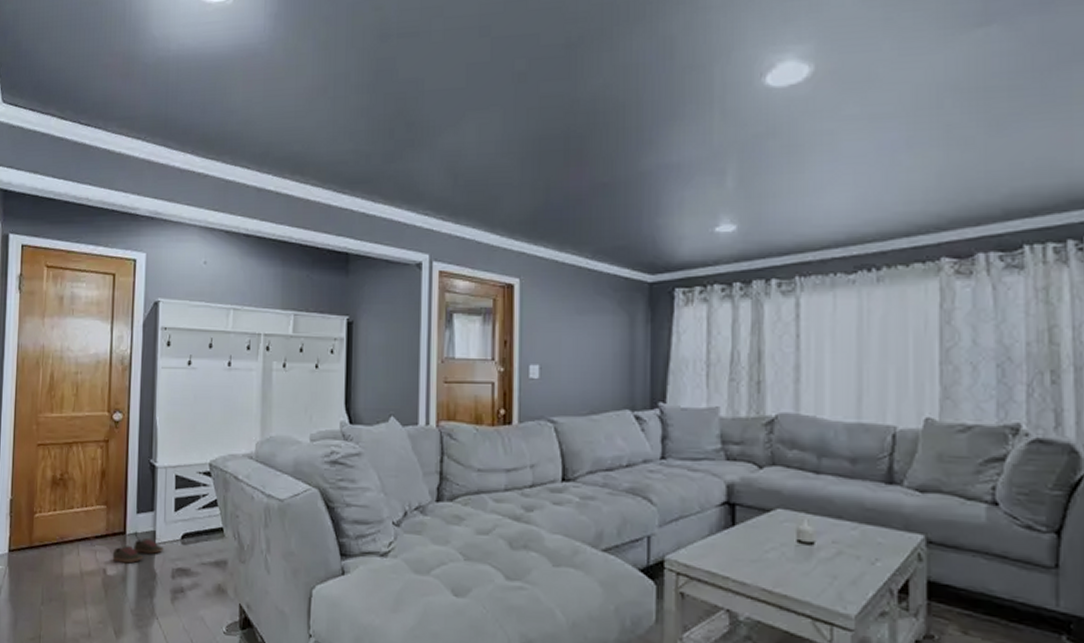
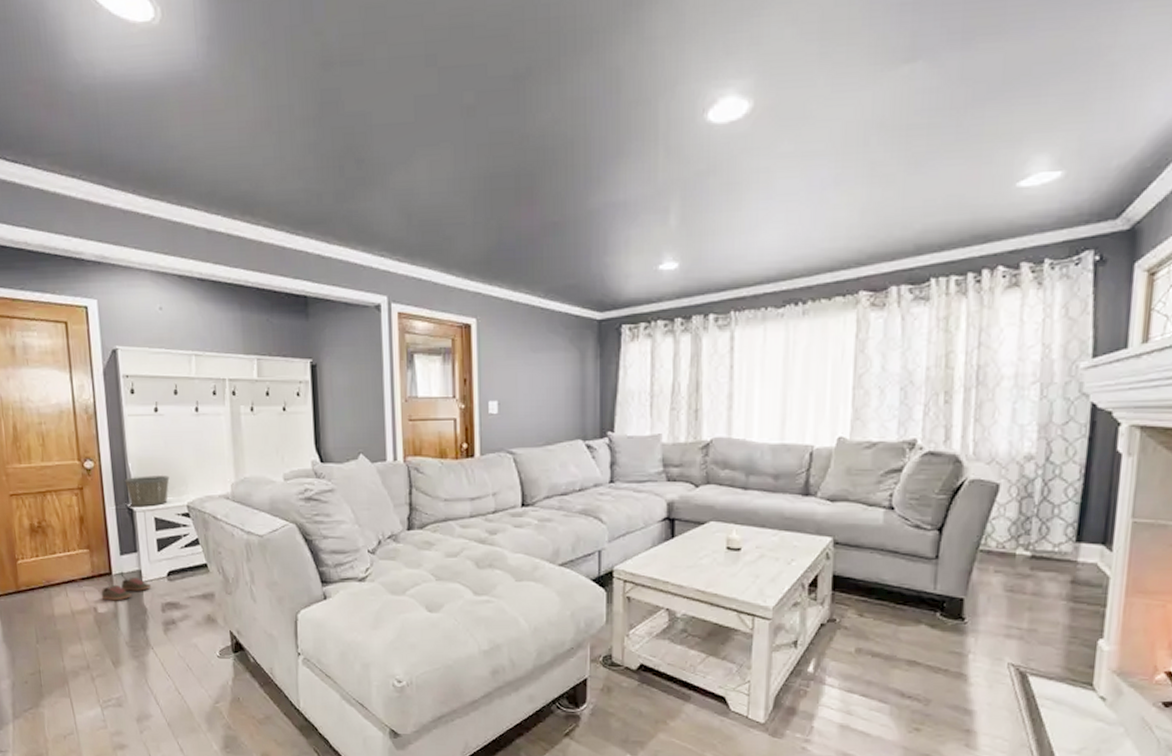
basket: none [150,430,195,463] -> present [124,475,170,507]

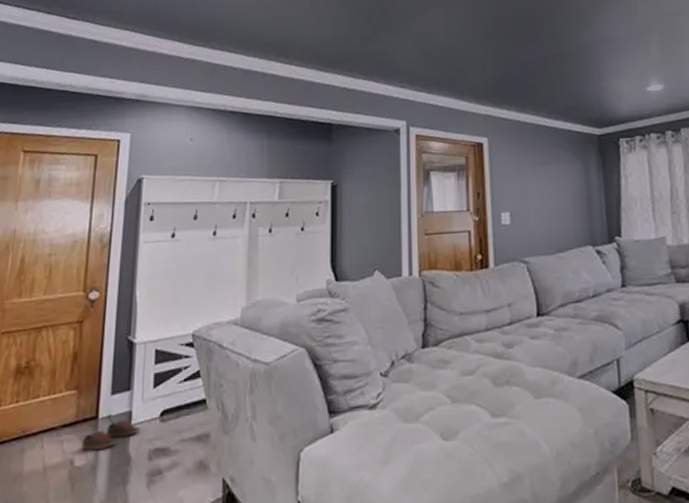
basket: present [124,475,170,507] -> none [129,303,178,339]

